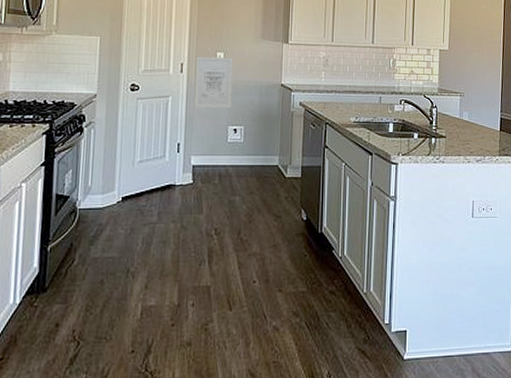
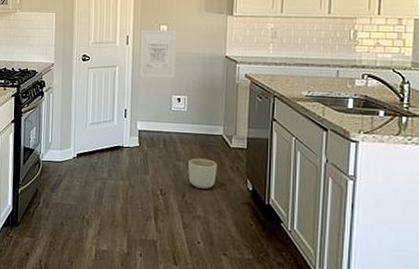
planter: none [244,191,273,223] -> present [188,158,217,189]

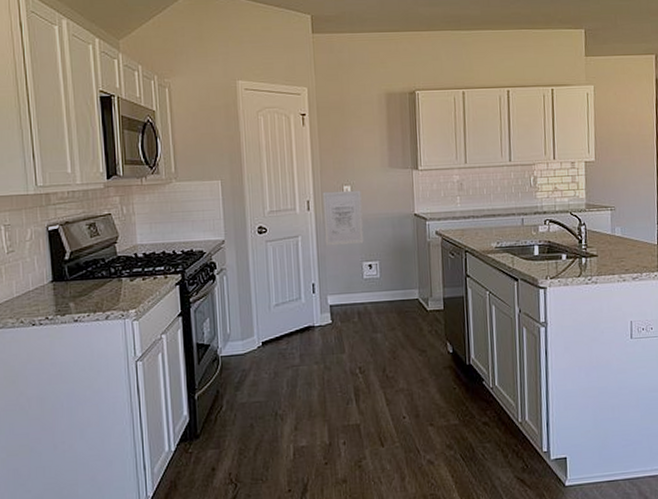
planter: present [188,158,217,189] -> none [386,326,416,359]

